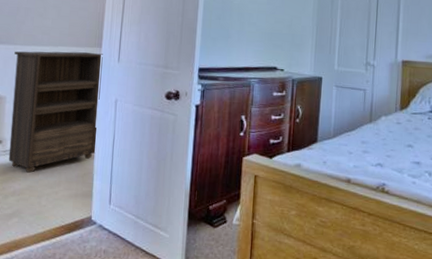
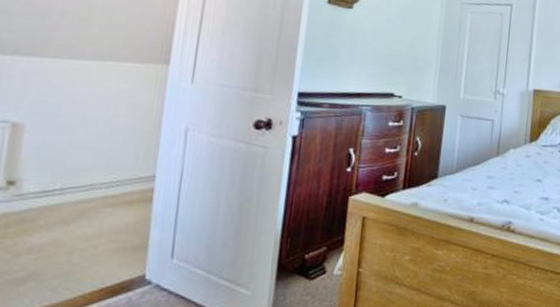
bookshelf: present [8,51,103,173] -> none [23,65,171,223]

